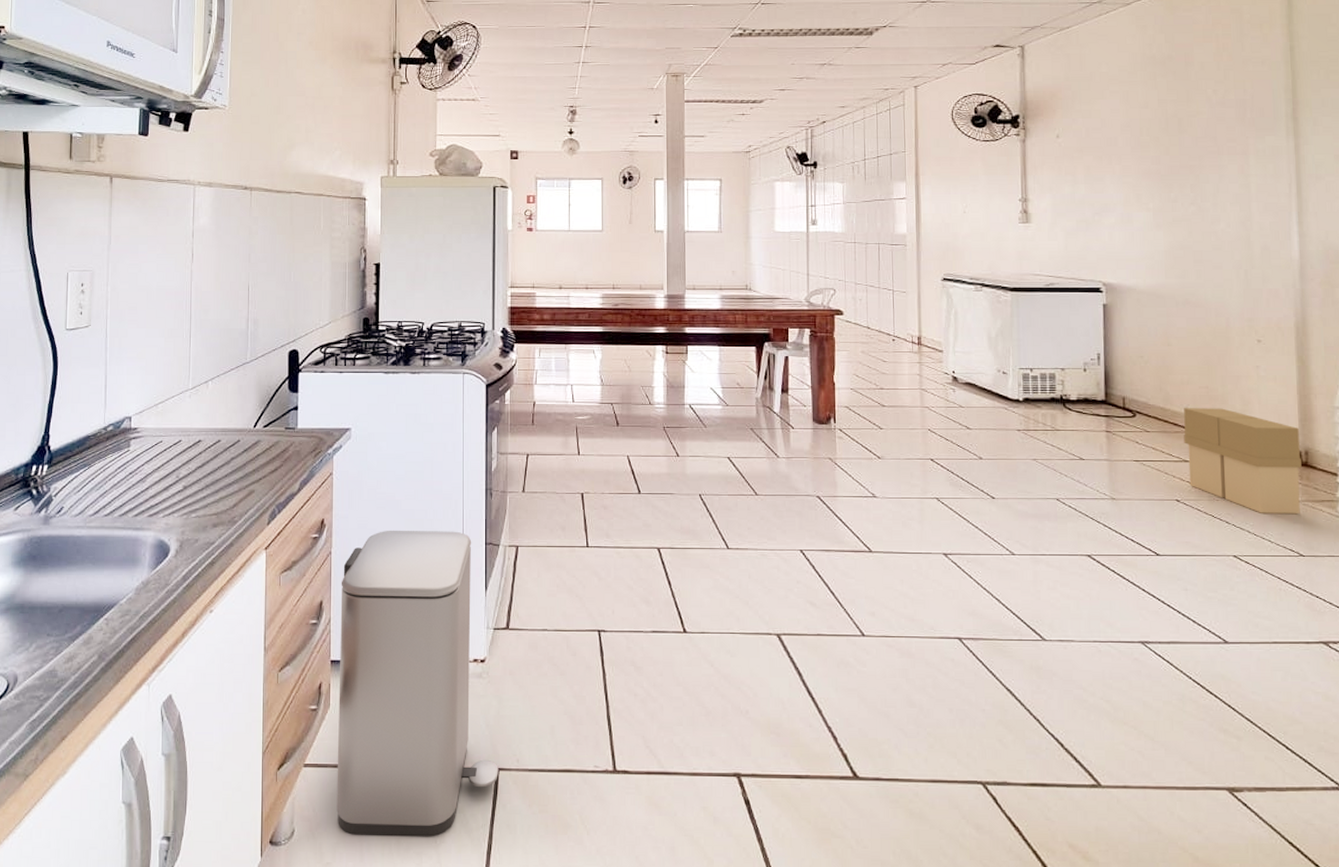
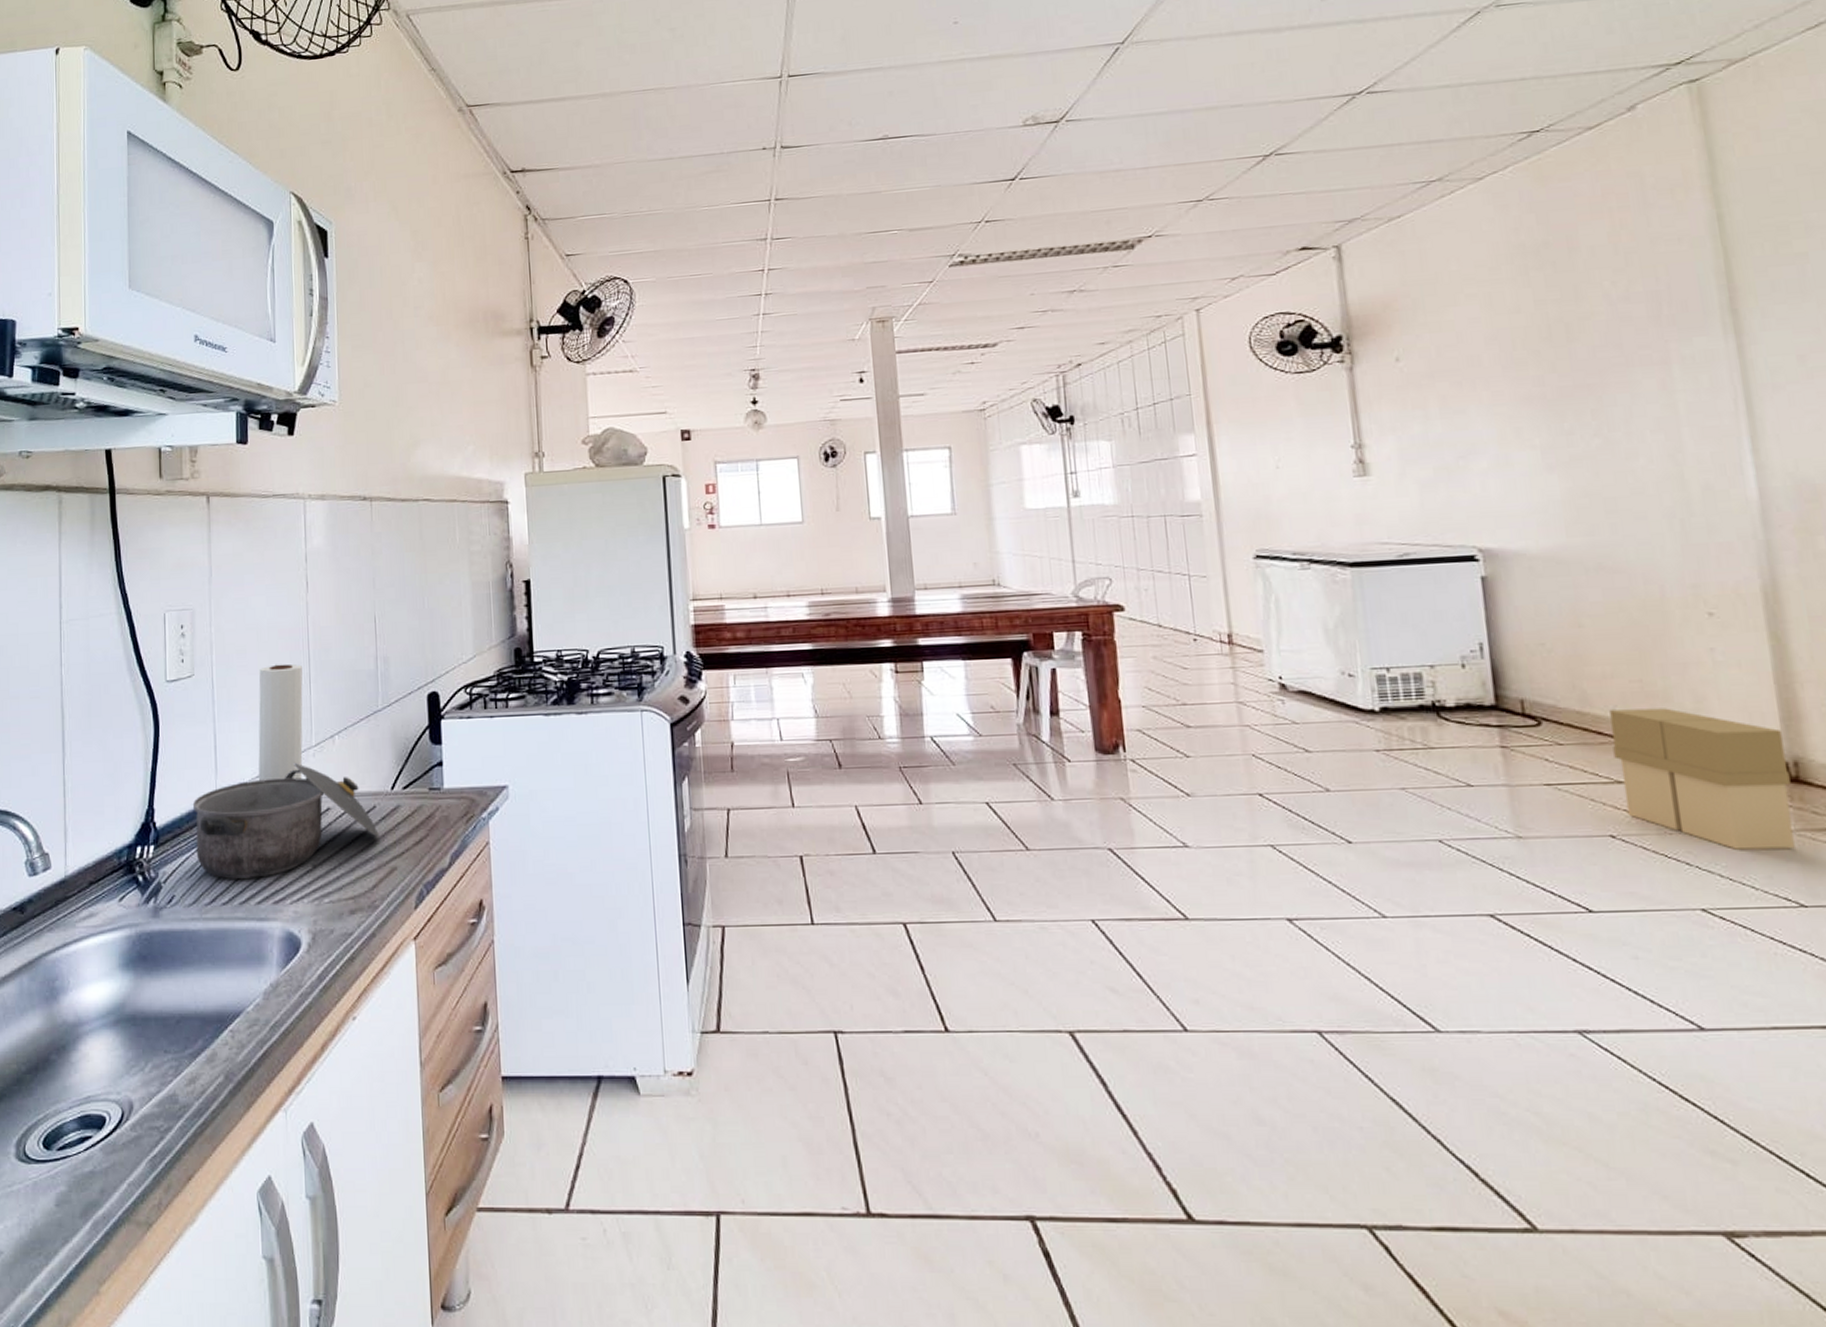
cooking pot: none [83,401,242,496] -> present [192,762,380,880]
paper towel roll: none [141,320,184,415] -> present [258,664,303,781]
pedal bin: present [336,530,498,837] -> none [508,909,720,1301]

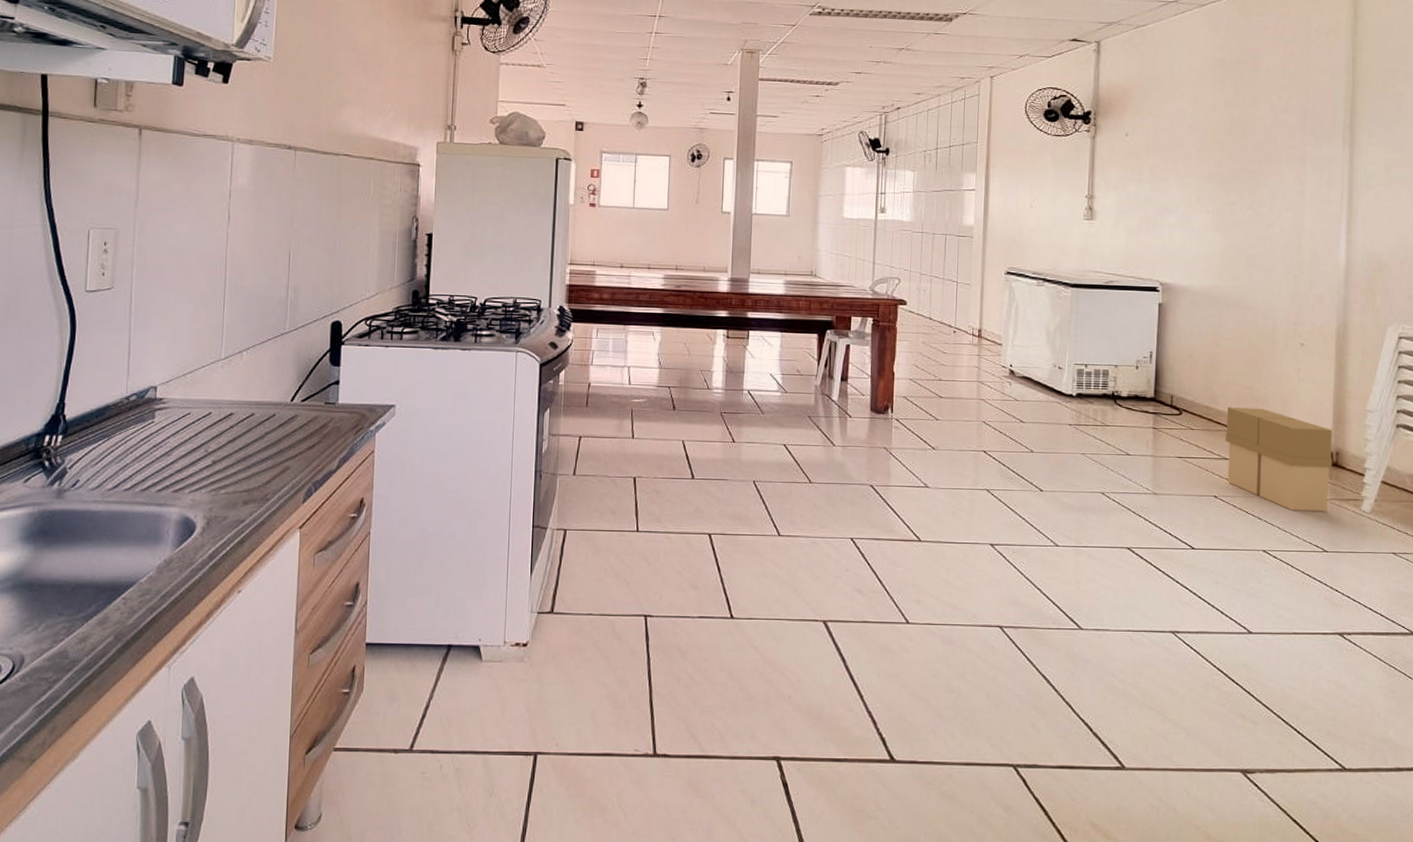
cooking pot: present [192,762,380,880] -> none [102,371,277,470]
paper towel roll: present [258,664,303,781] -> none [167,285,218,387]

